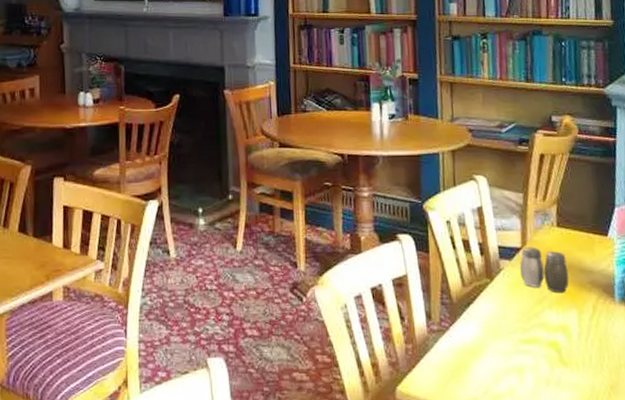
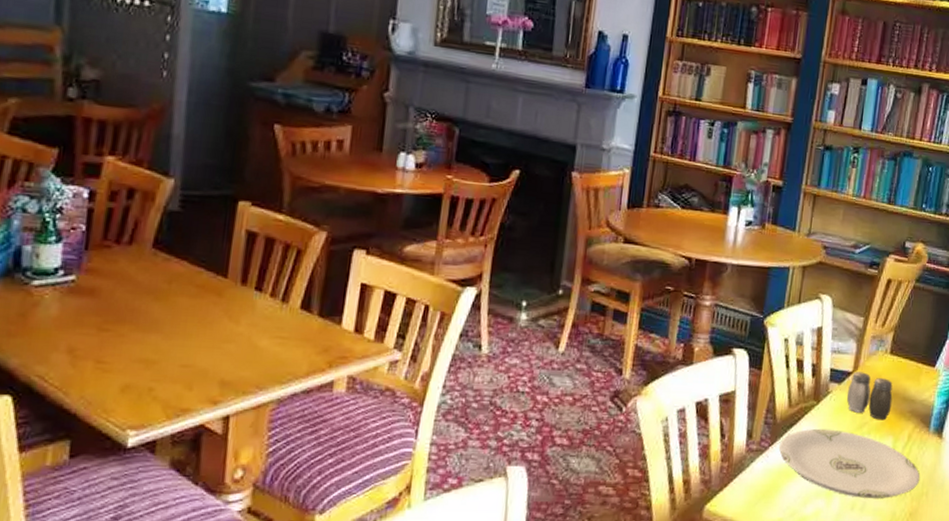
plate: none [459,305,615,373] -> present [778,428,920,498]

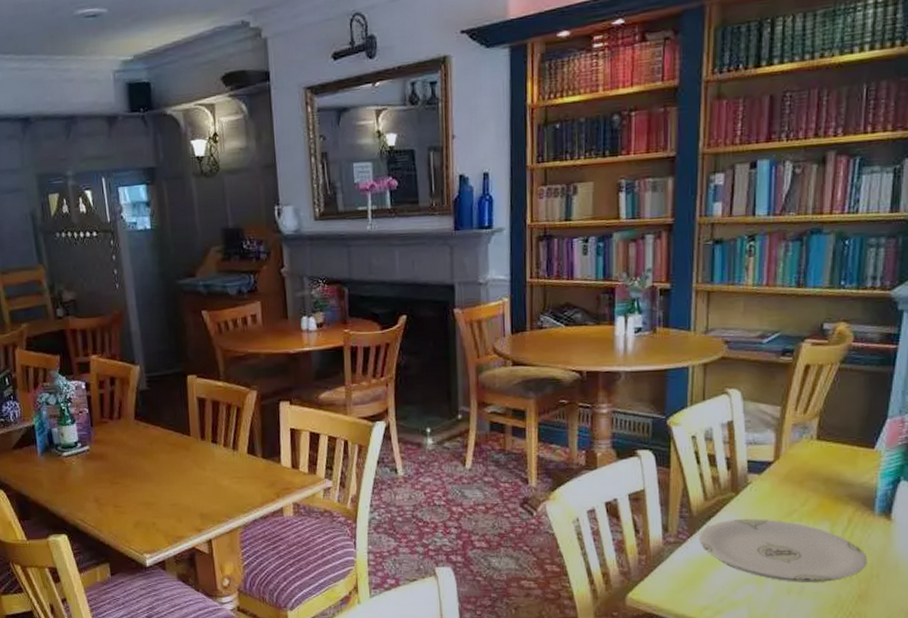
salt and pepper shaker: present [847,371,893,420] -> none [771,460,825,506]

